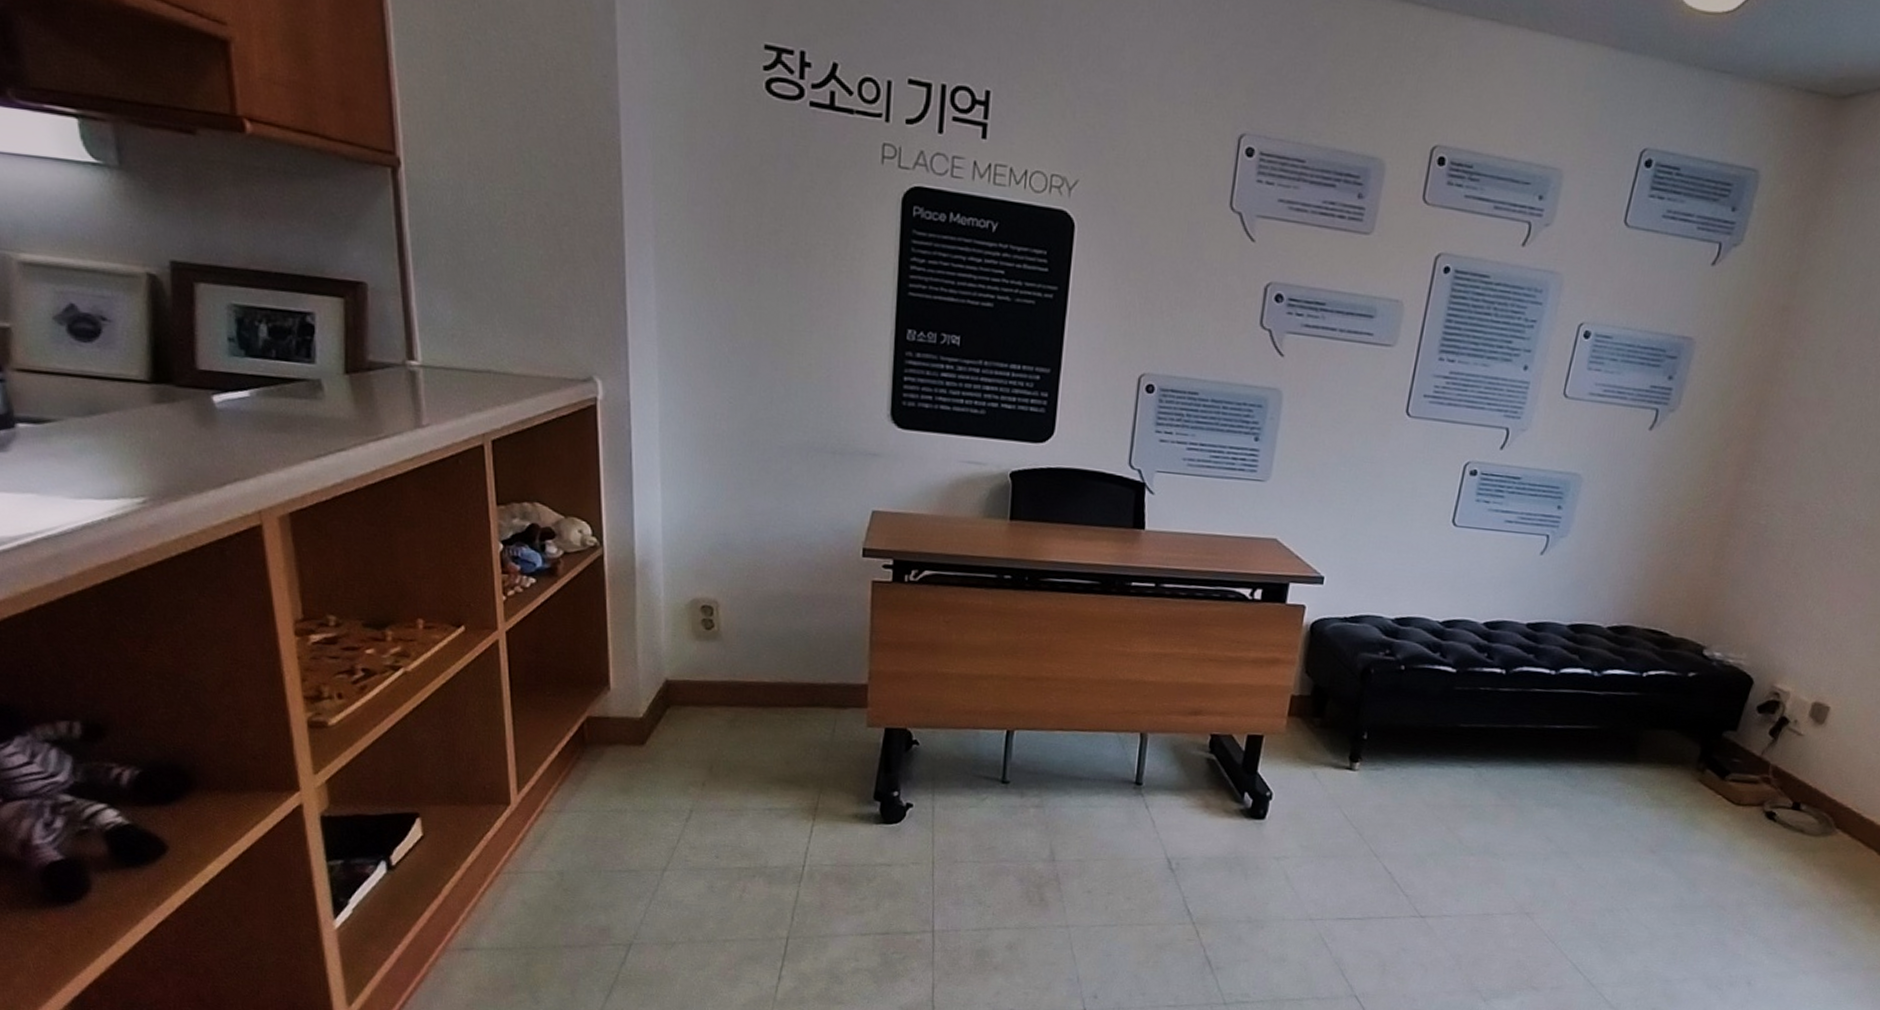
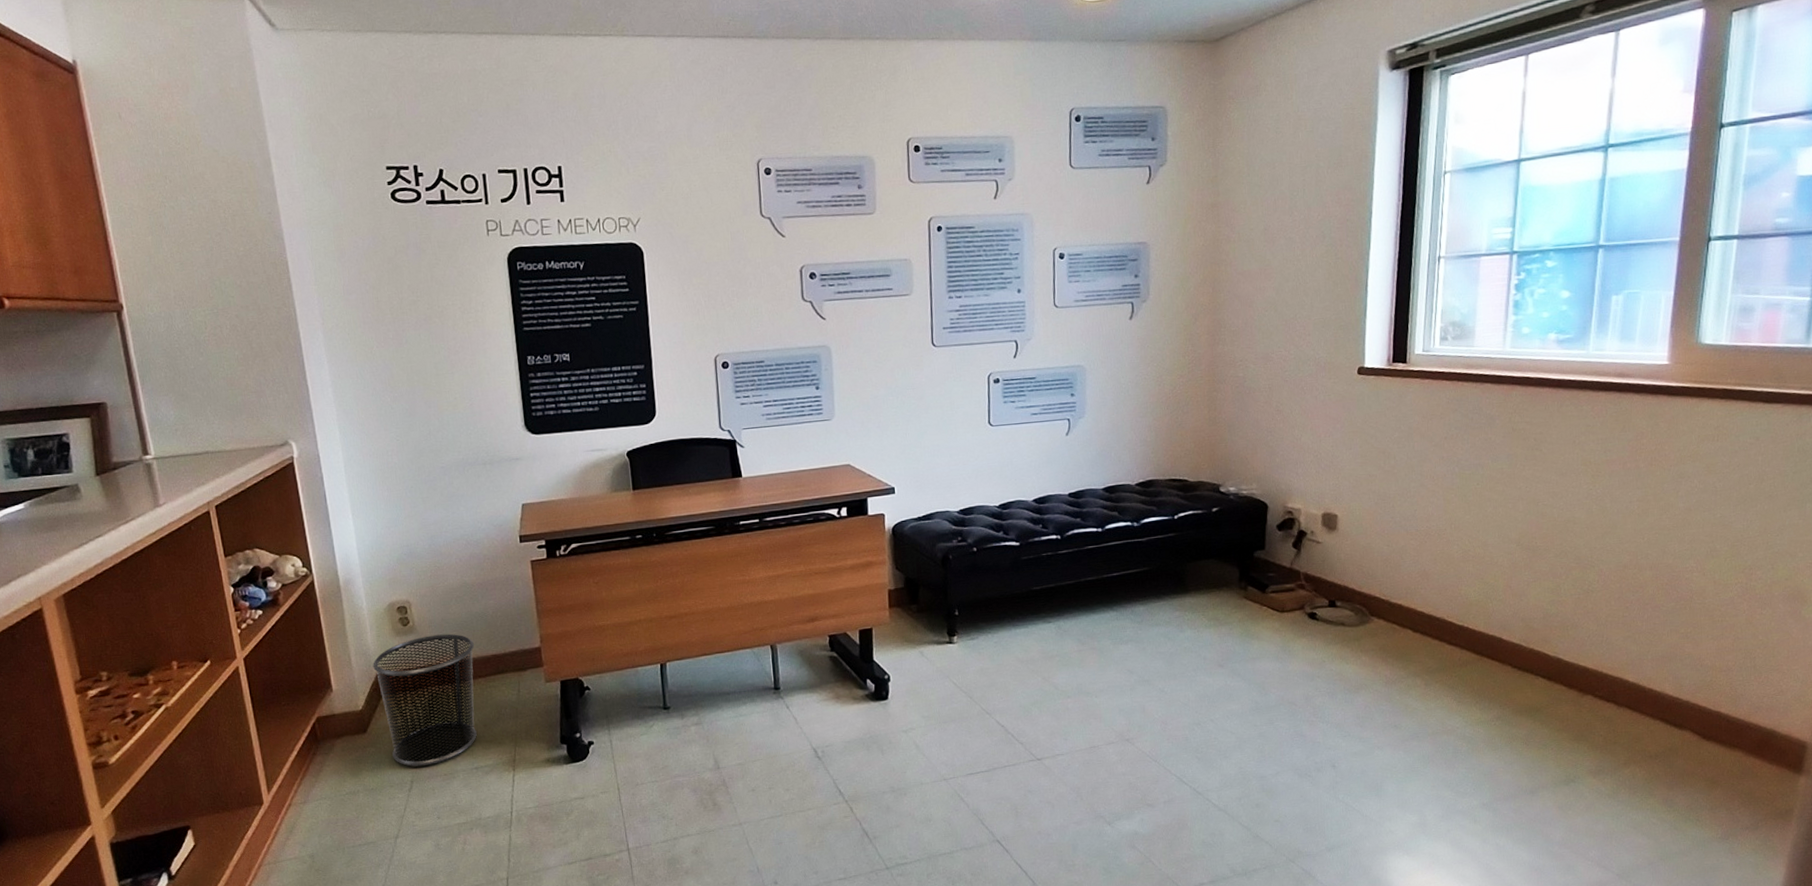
waste bin: none [663,646,788,796] -> present [373,633,477,767]

